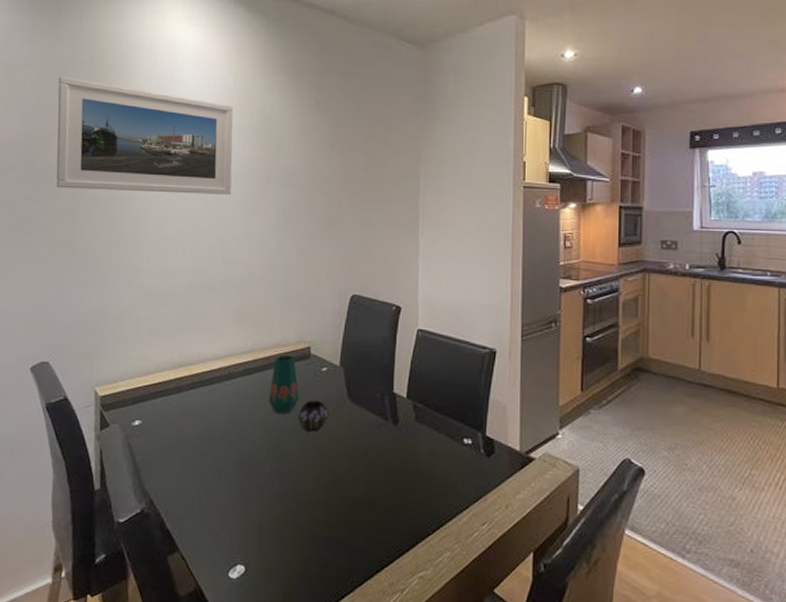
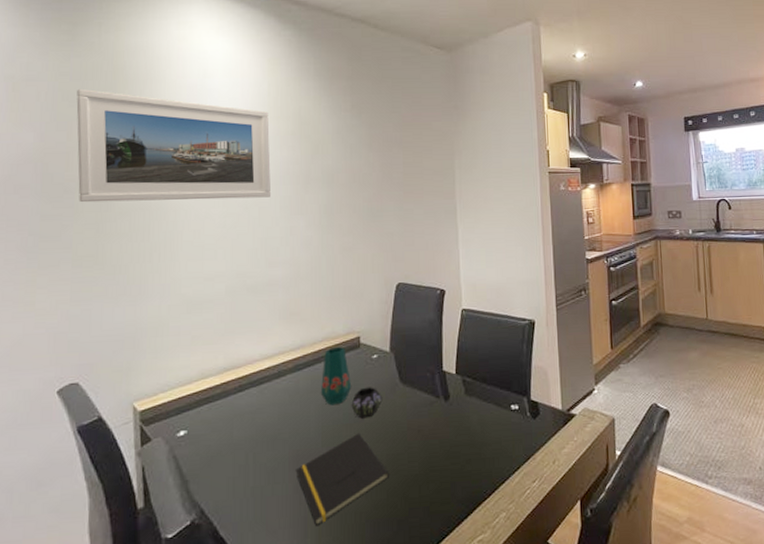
notepad: none [240,446,332,535] -> present [295,432,389,527]

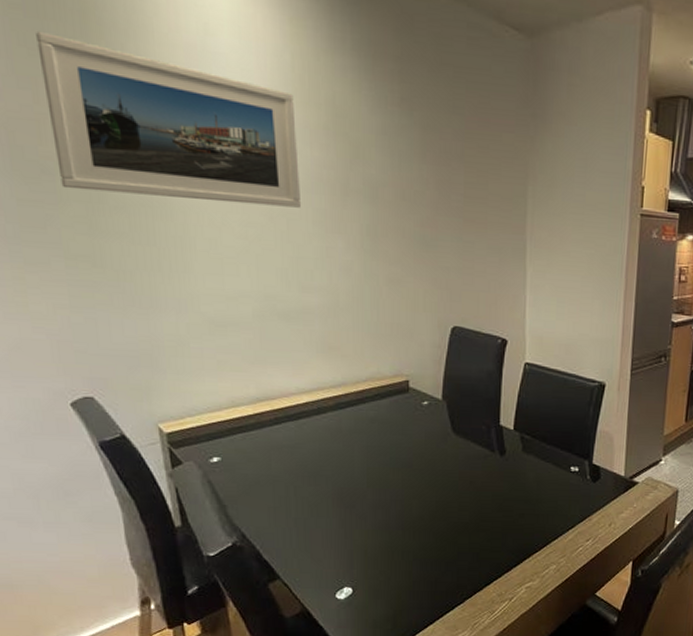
notepad: present [295,432,389,527] -> none [339,477,438,560]
vase: present [321,346,383,419] -> none [366,388,433,464]

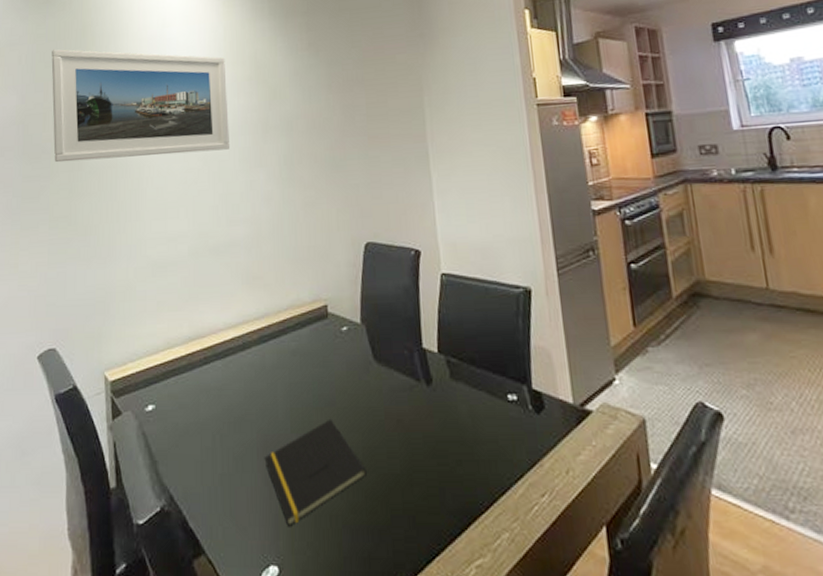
notepad: none [339,477,438,560] -> present [264,418,367,527]

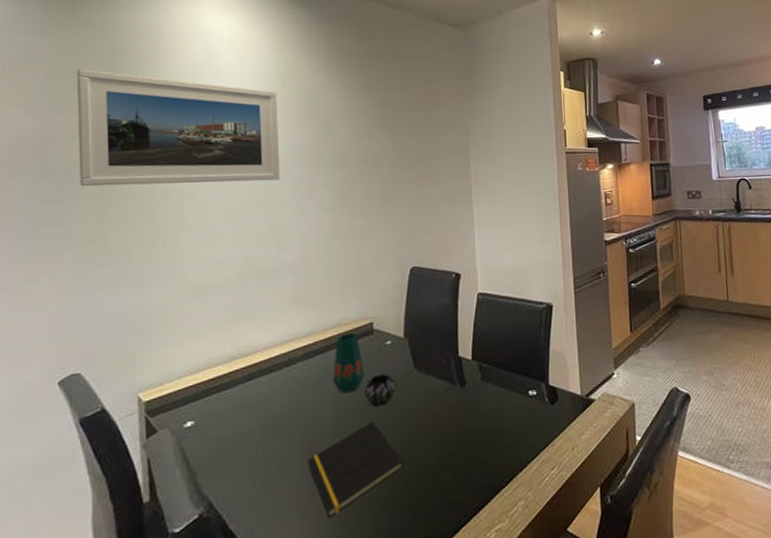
vase: none [288,315,356,402] -> present [333,332,397,407]

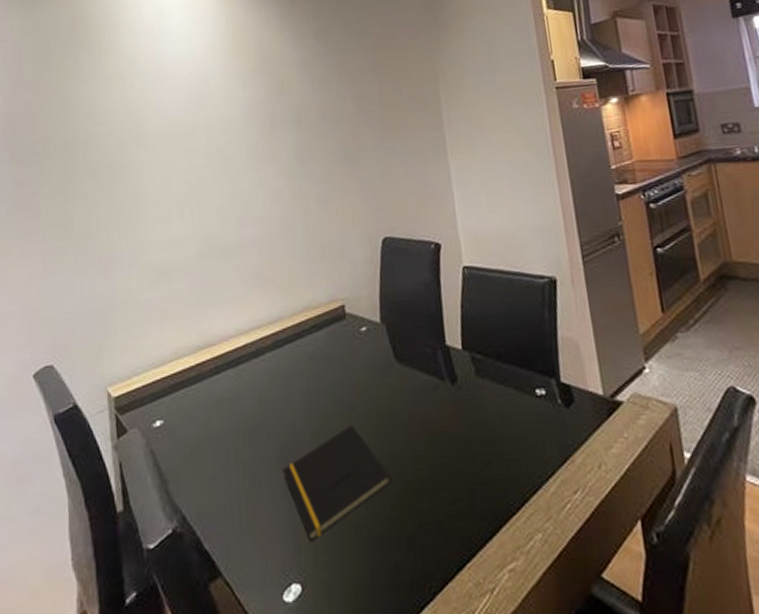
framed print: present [76,68,281,187] -> none [40,44,237,166]
vase: present [333,332,397,407] -> none [304,317,377,407]

